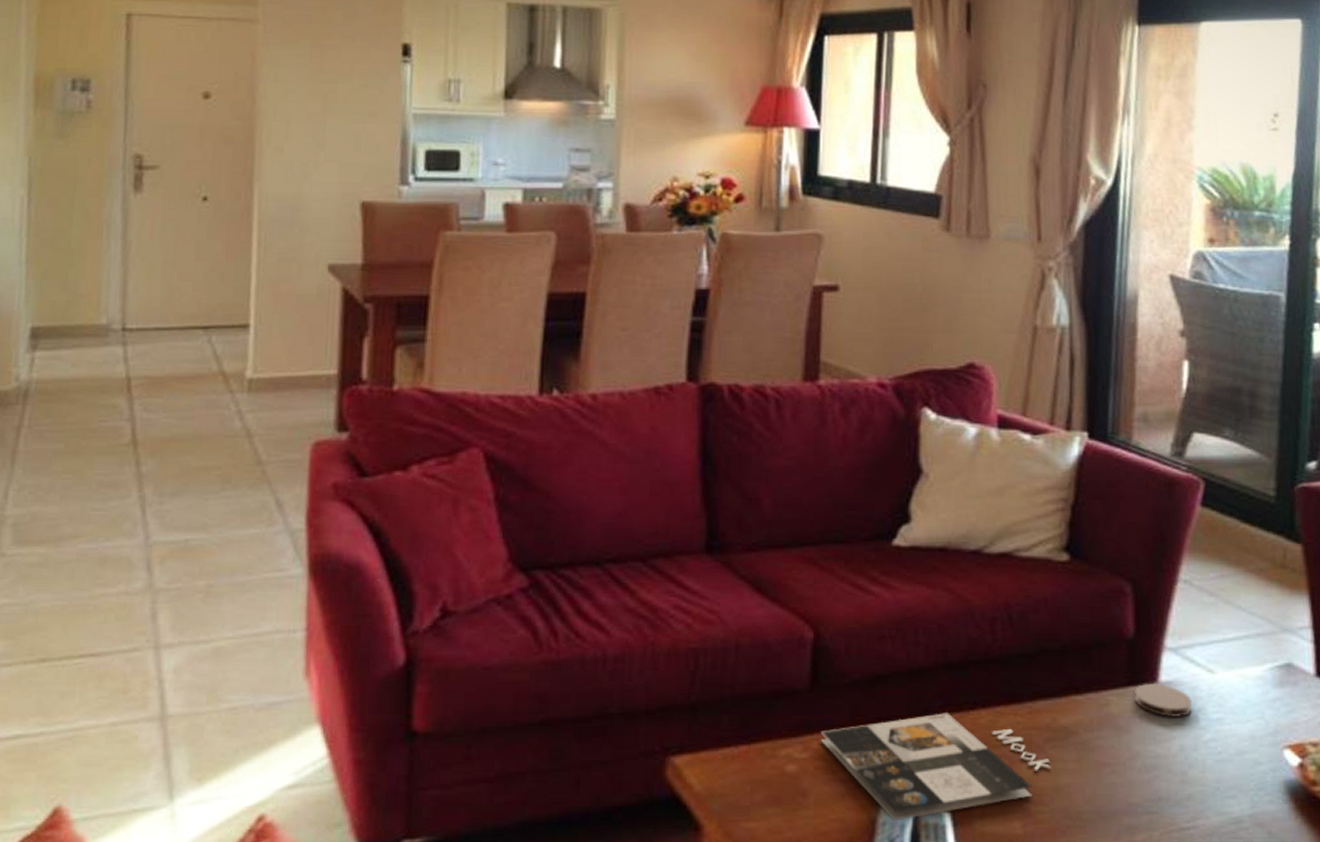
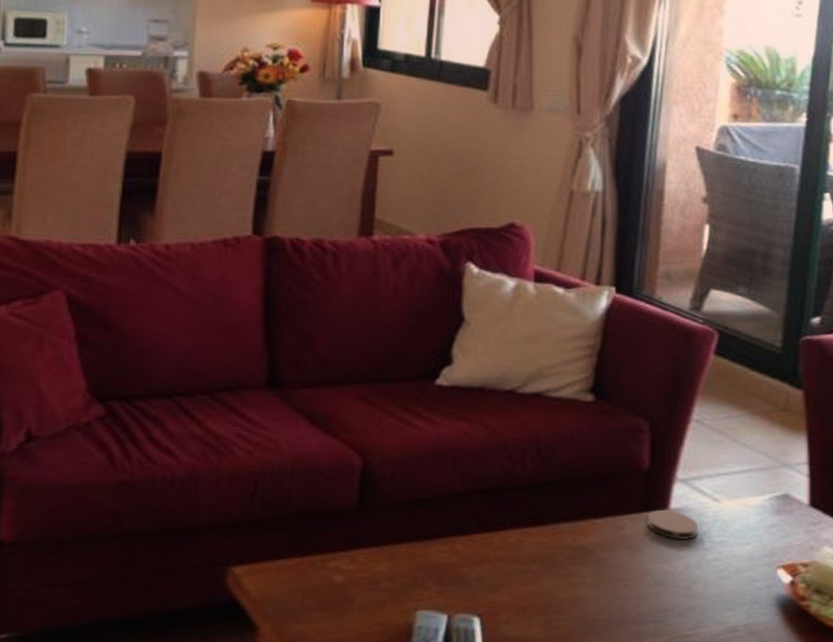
magazine: present [820,713,1051,821] -> none [365,532,570,625]

